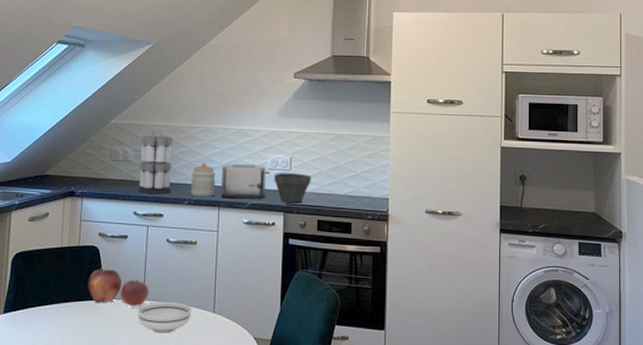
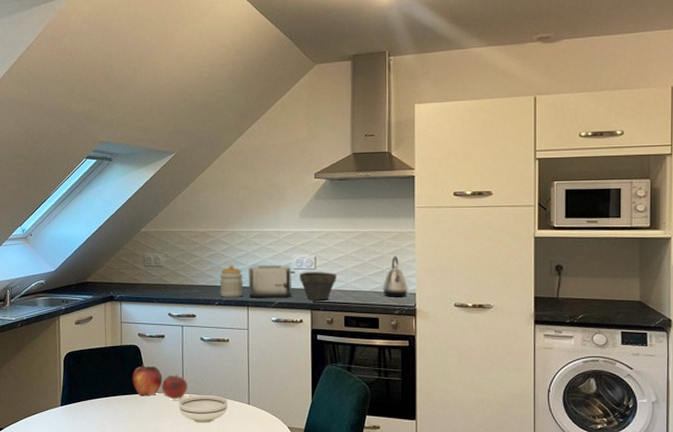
spice rack: present [137,128,174,194] -> none [170,234,202,297]
kettle: none [356,160,382,202] -> present [382,256,409,297]

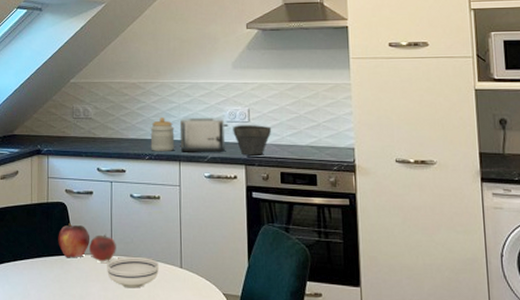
kettle: present [382,256,409,297] -> none [319,109,347,152]

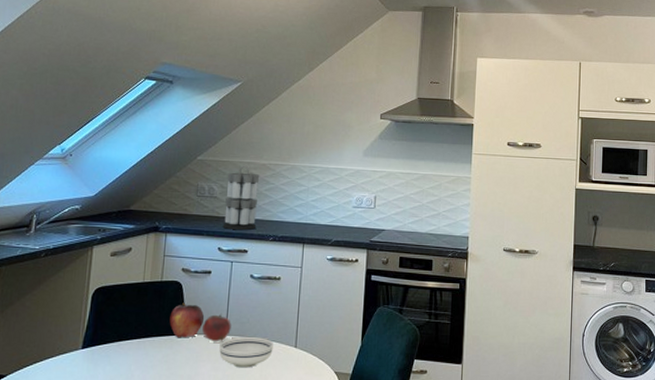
spice rack: none [99,85,132,151] -> present [222,165,260,231]
jar: present [150,116,175,151] -> none [275,199,301,233]
toaster: present [179,117,229,153] -> none [305,201,355,237]
ceramic pot: present [233,125,272,156] -> none [358,211,396,241]

